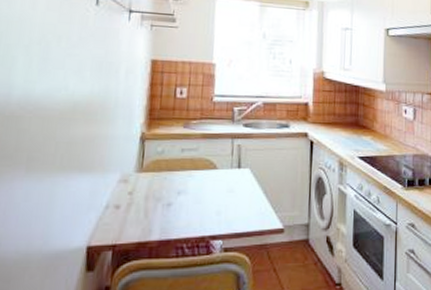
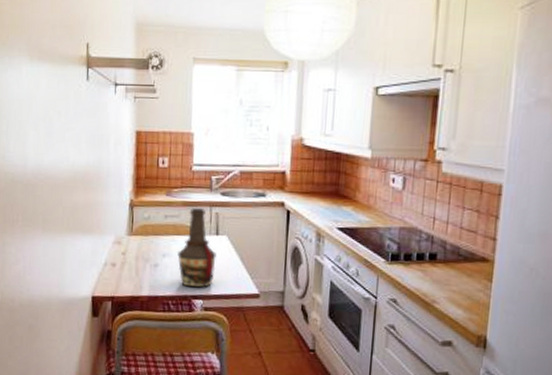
bottle: none [194,139,238,227] -> present [177,207,216,288]

